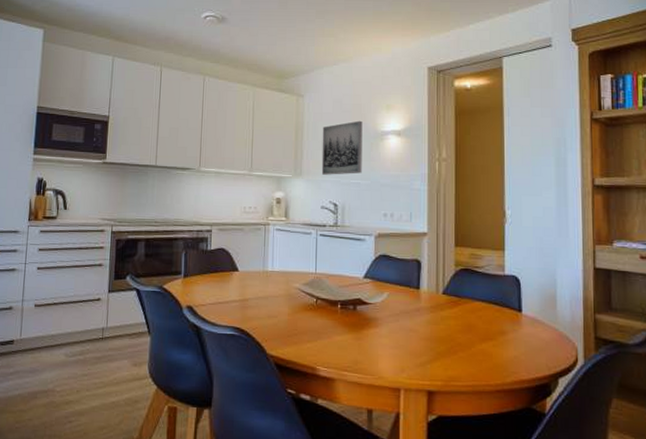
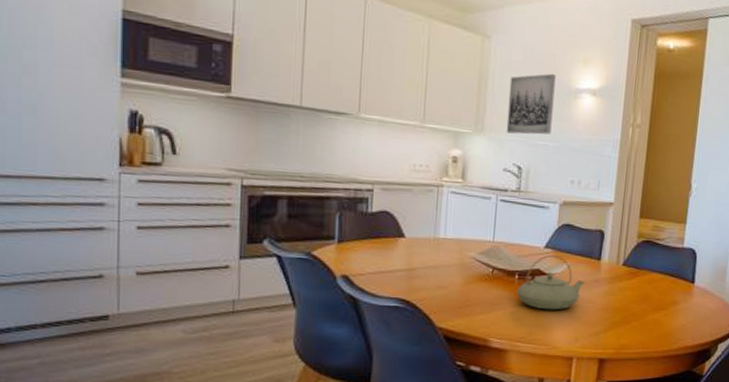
teapot: none [339,285,406,339] -> present [516,255,585,310]

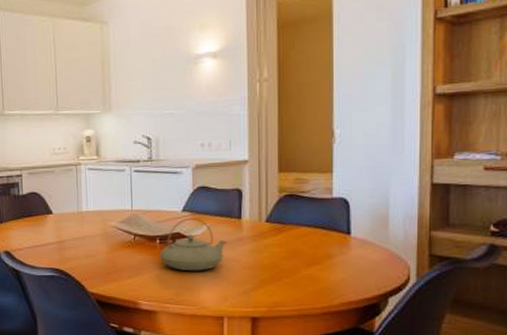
wall art: present [506,73,556,135] -> none [130,44,176,108]

